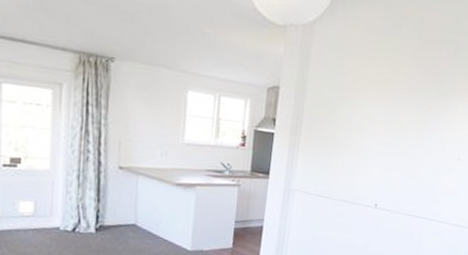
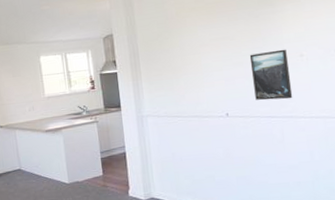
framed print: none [406,146,447,202] -> present [249,49,293,101]

